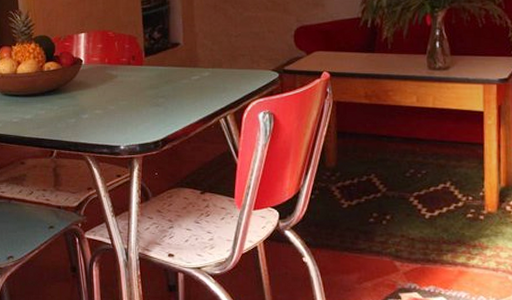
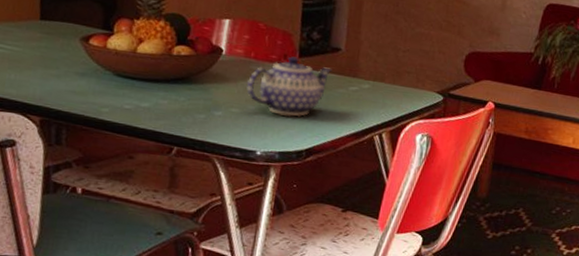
teapot: none [104,57,175,111] -> present [246,56,332,117]

